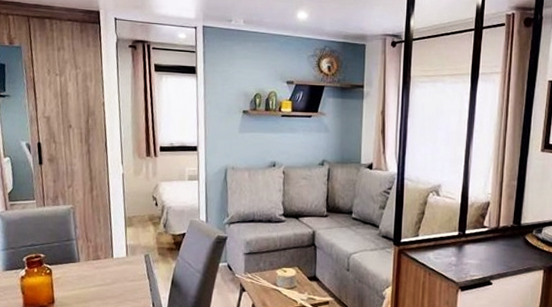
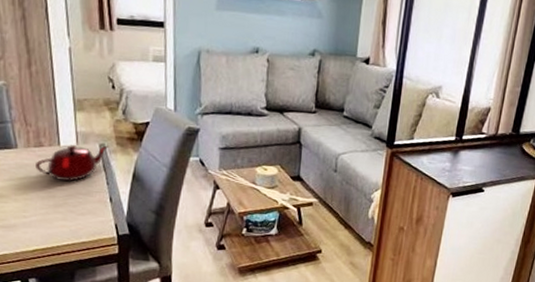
teapot: none [92,255,153,290] -> present [34,145,110,181]

